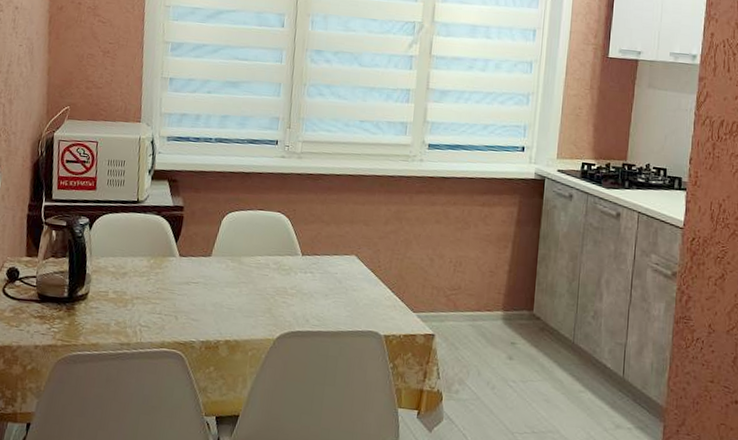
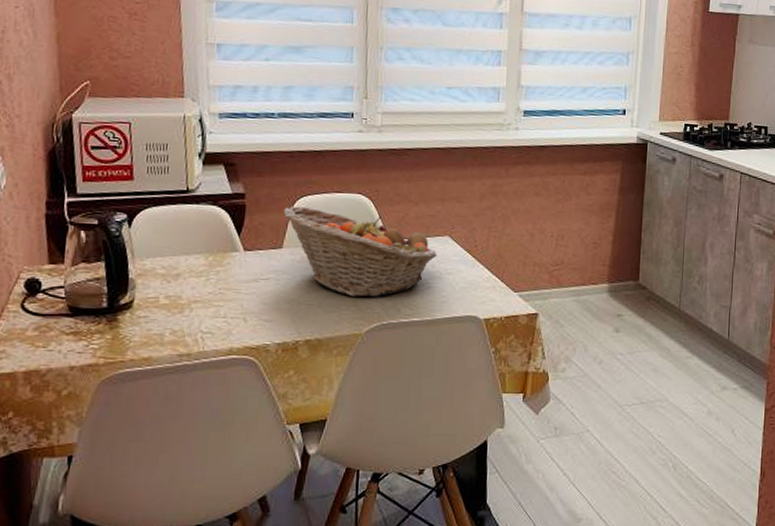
fruit basket: none [214,219,344,307] -> present [283,206,437,298]

